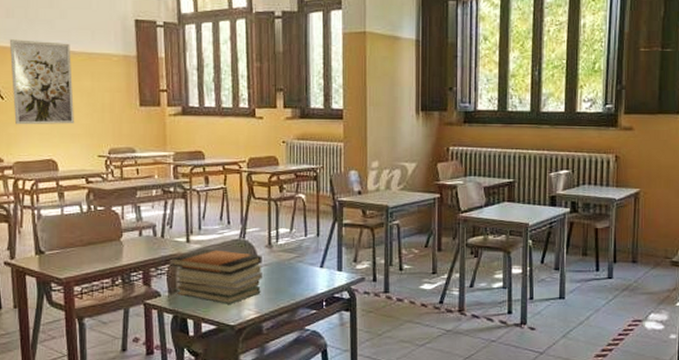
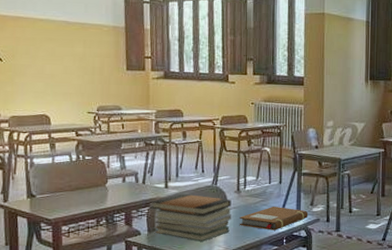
wall art: present [9,39,74,125] -> none [9,9,67,85]
notebook: none [271,262,352,291] -> present [239,206,309,230]

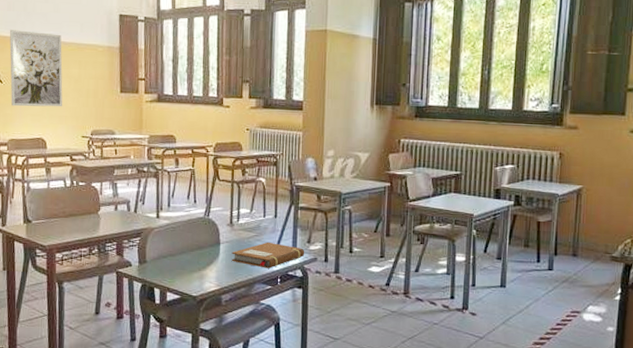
wall art: none [9,9,67,85] -> present [9,30,63,107]
book stack: present [150,193,232,242] -> none [142,224,224,277]

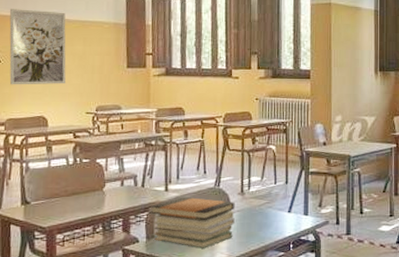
book stack: none [142,224,224,277] -> present [149,196,235,248]
notebook: present [231,241,305,269] -> none [243,208,317,235]

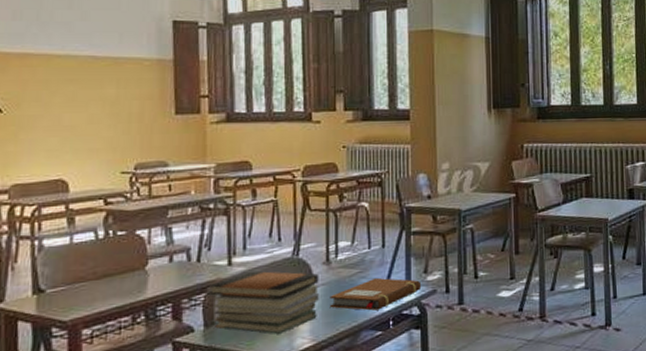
wall art: present [9,9,66,85] -> none [14,44,93,142]
notebook: none [243,208,317,235] -> present [329,277,422,311]

